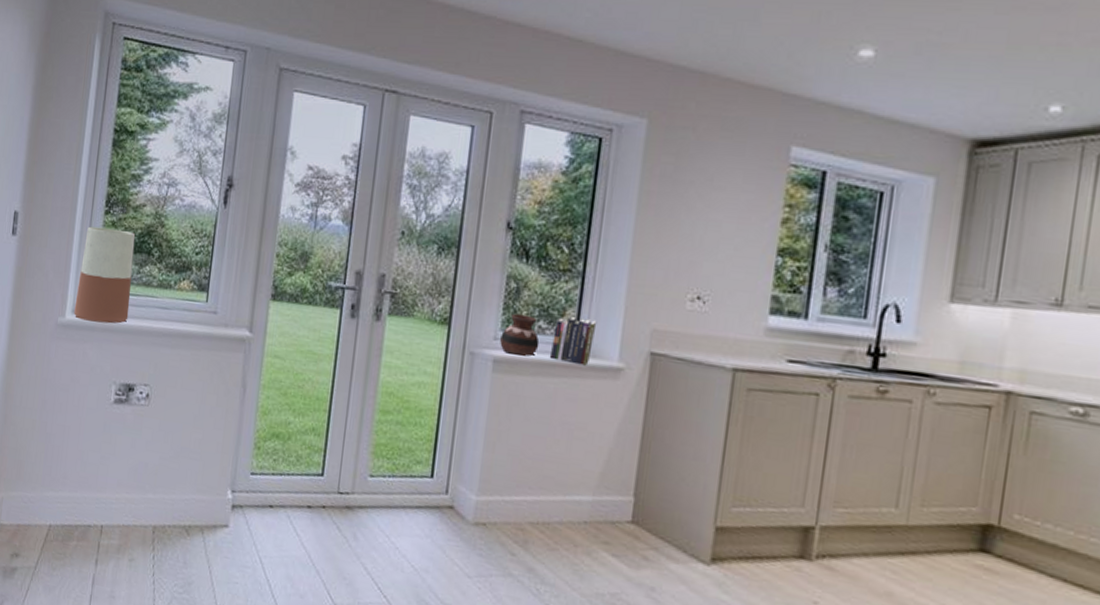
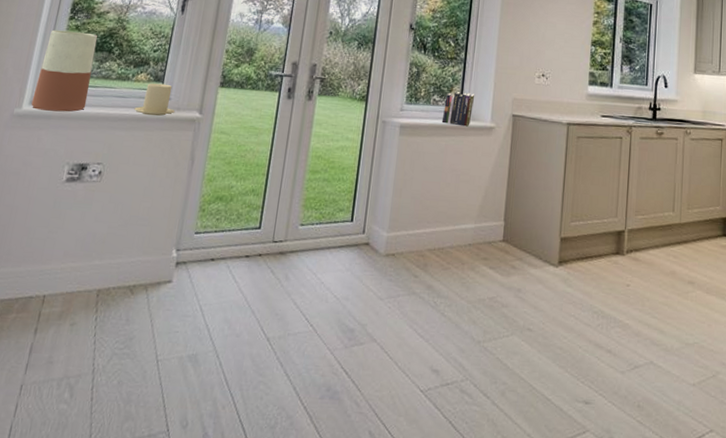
candle: none [178,292,223,333] -> present [134,83,175,117]
vase: present [500,313,540,357] -> none [405,90,434,123]

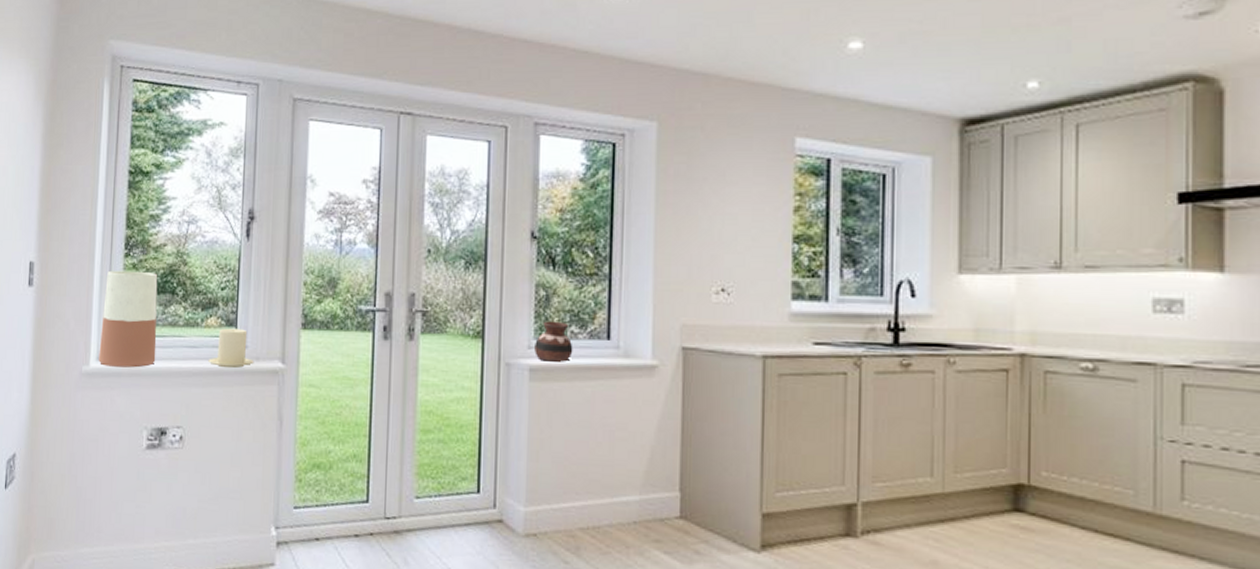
vase: none [405,90,434,123] -> present [534,321,573,363]
books: present [441,91,475,127] -> none [584,318,628,366]

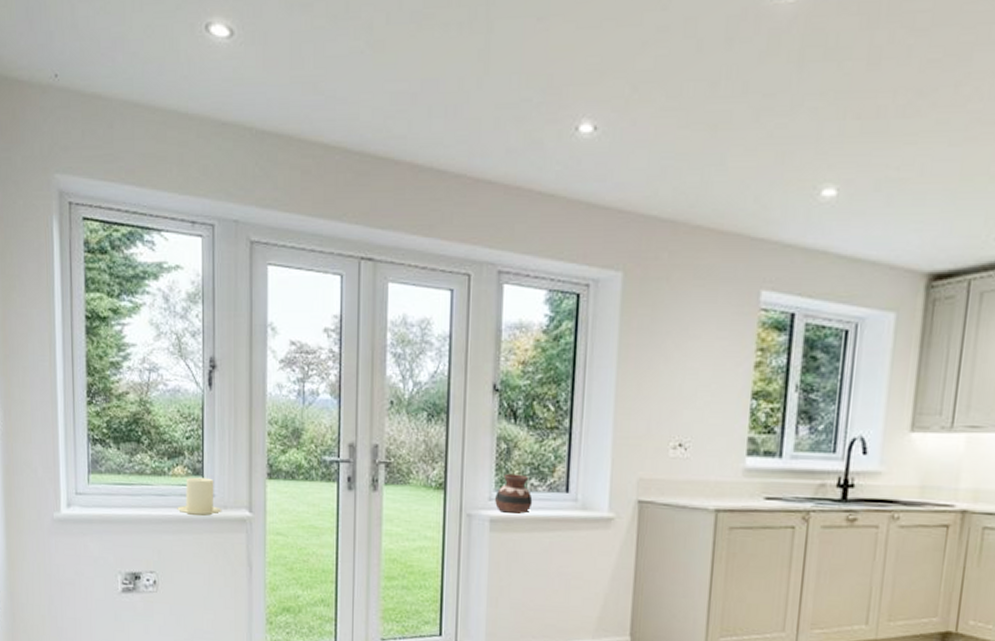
vase: present [98,270,158,368] -> none [69,418,125,515]

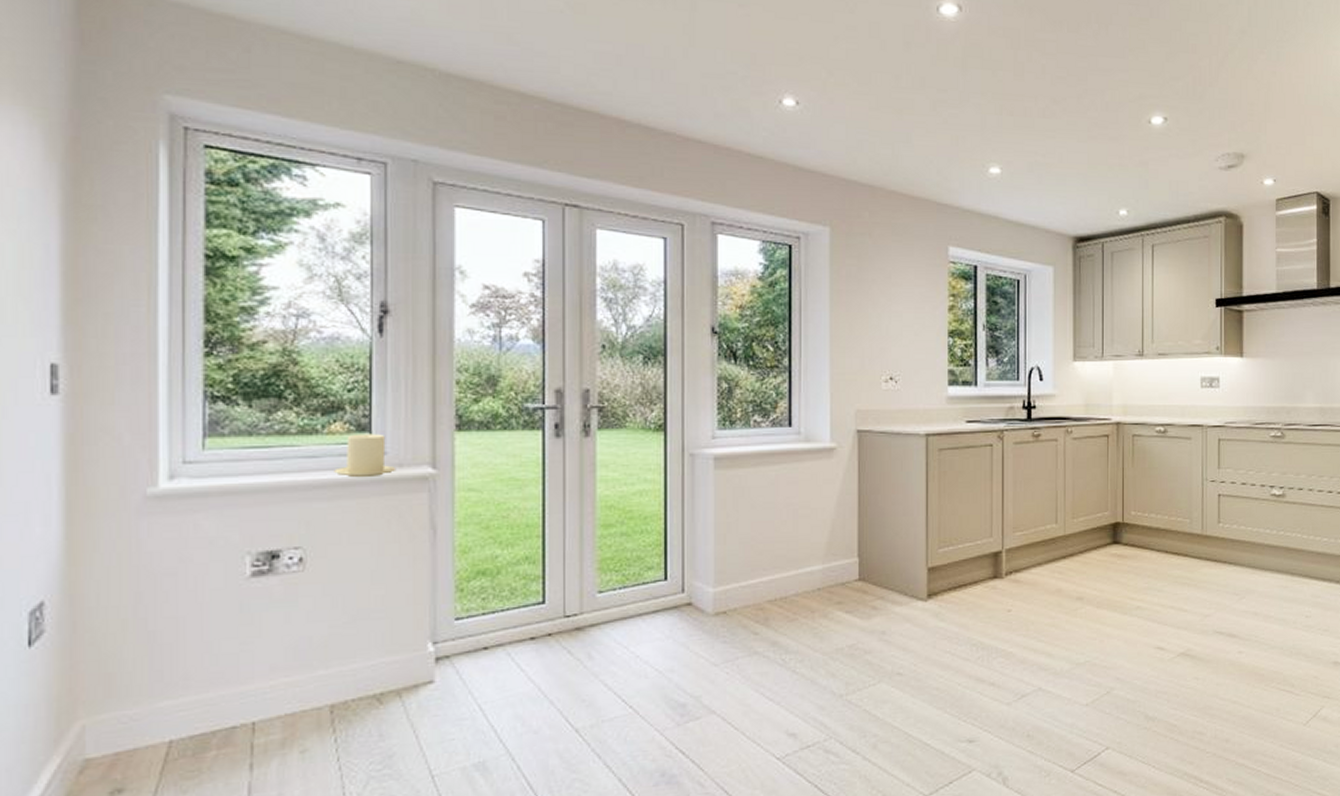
vase: present [495,473,533,515] -> none [719,412,757,451]

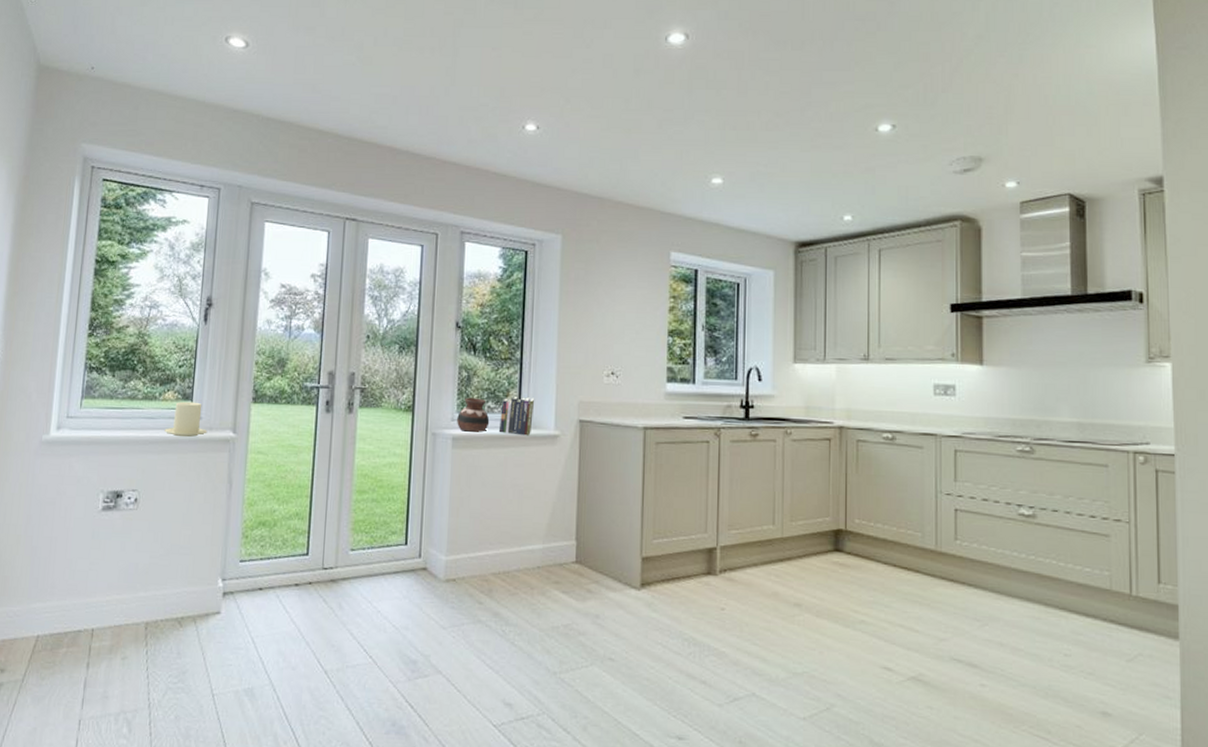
vase: none [719,412,757,451] -> present [457,397,490,433]
books: none [767,407,807,450] -> present [498,395,535,436]

